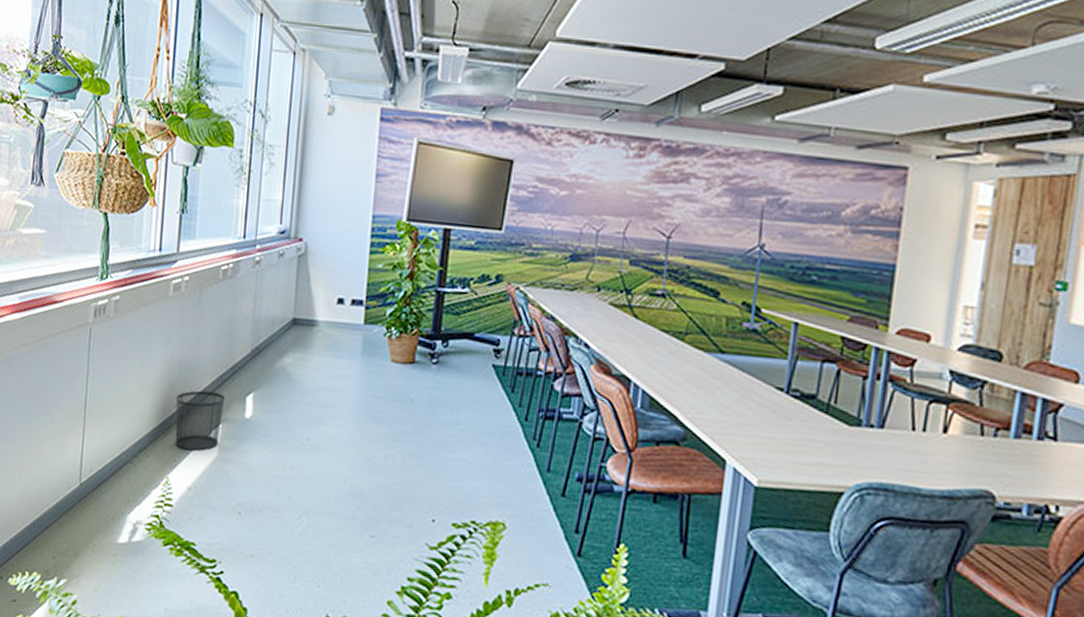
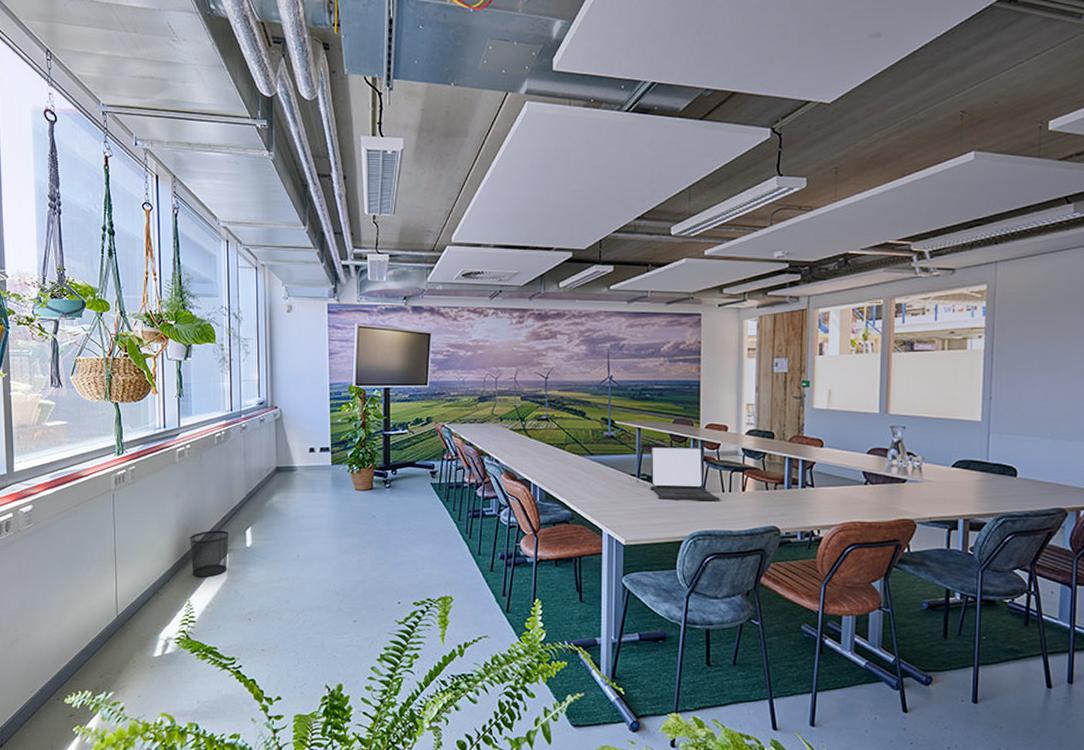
laptop: none [803,351,908,442] -> present [650,446,721,501]

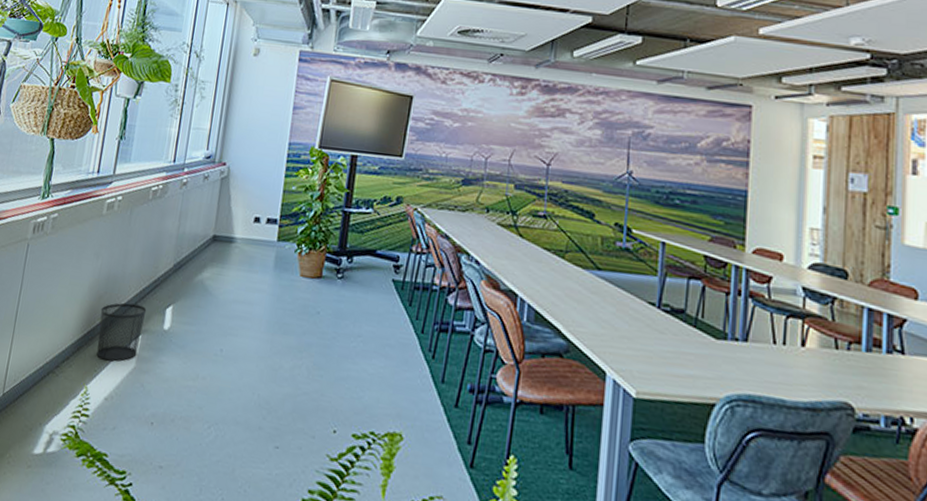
laptop: present [650,446,721,501] -> none [674,268,771,355]

